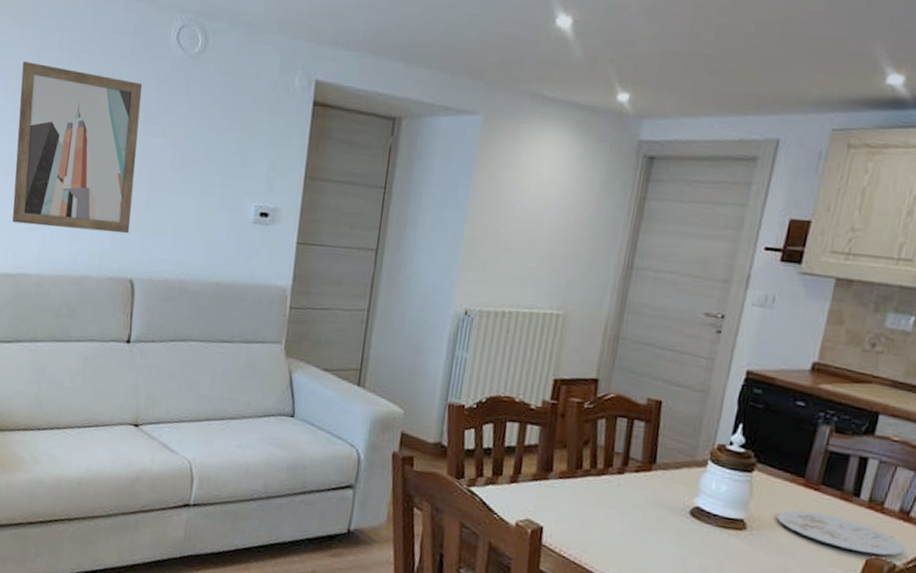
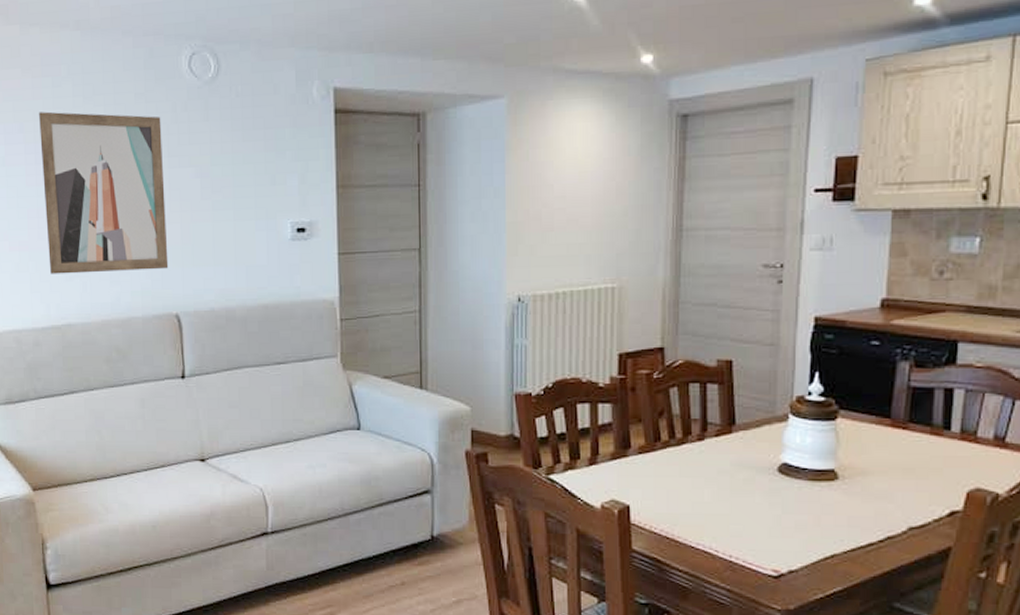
plate: present [776,509,904,556] -> none [868,452,1004,485]

